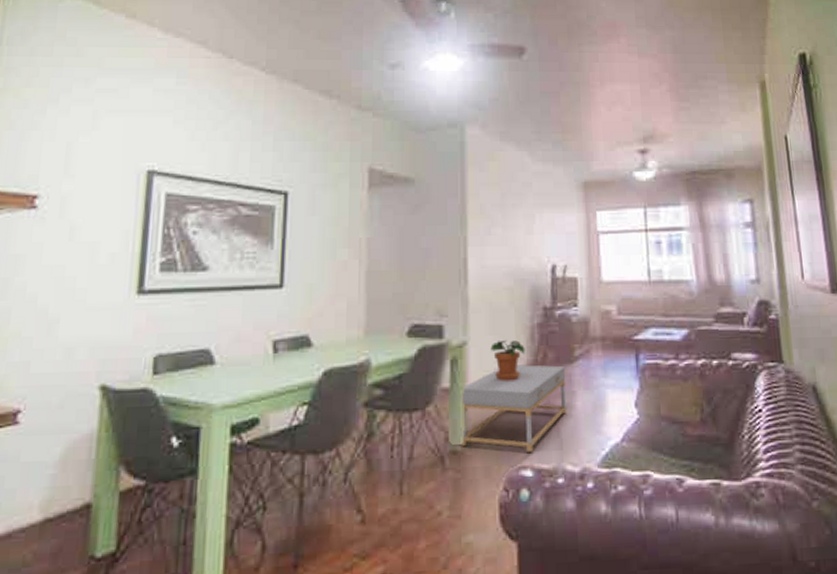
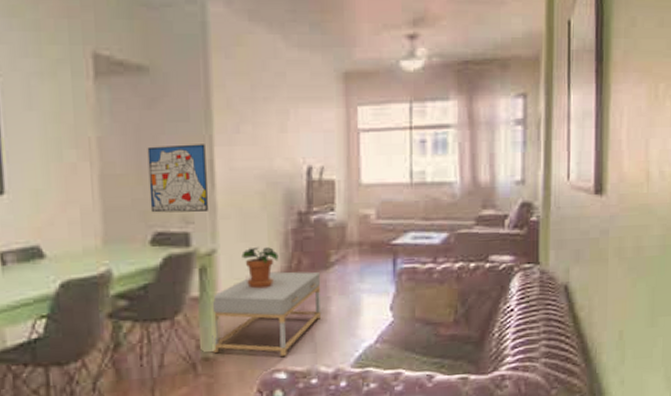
wall art: none [409,244,461,306] -> present [147,144,208,213]

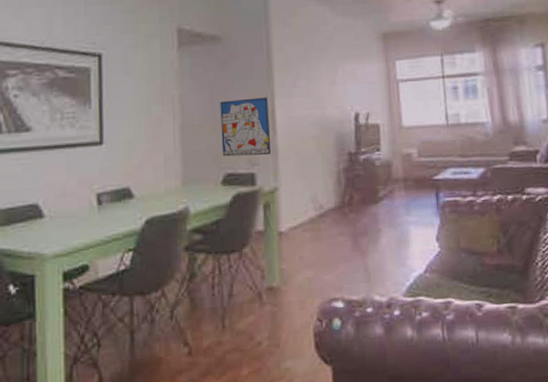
coffee table: present [212,271,322,357] -> none [275,206,374,287]
potted plant: present [241,246,279,289] -> none [300,184,333,223]

